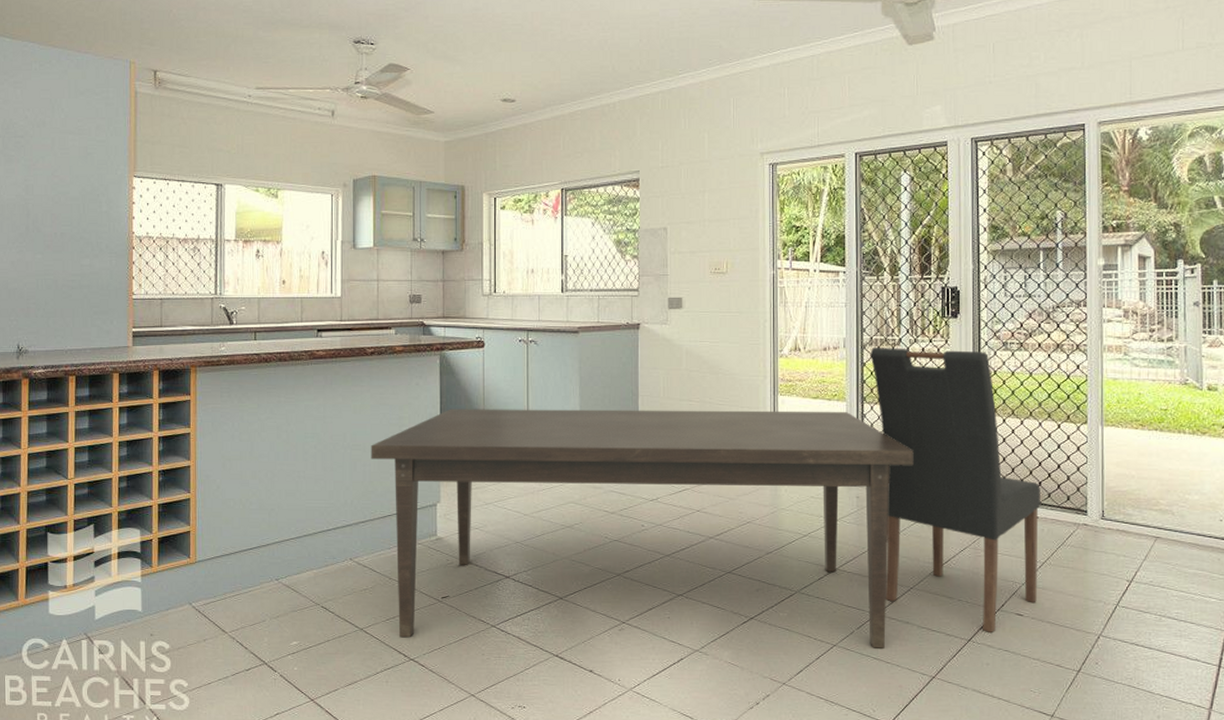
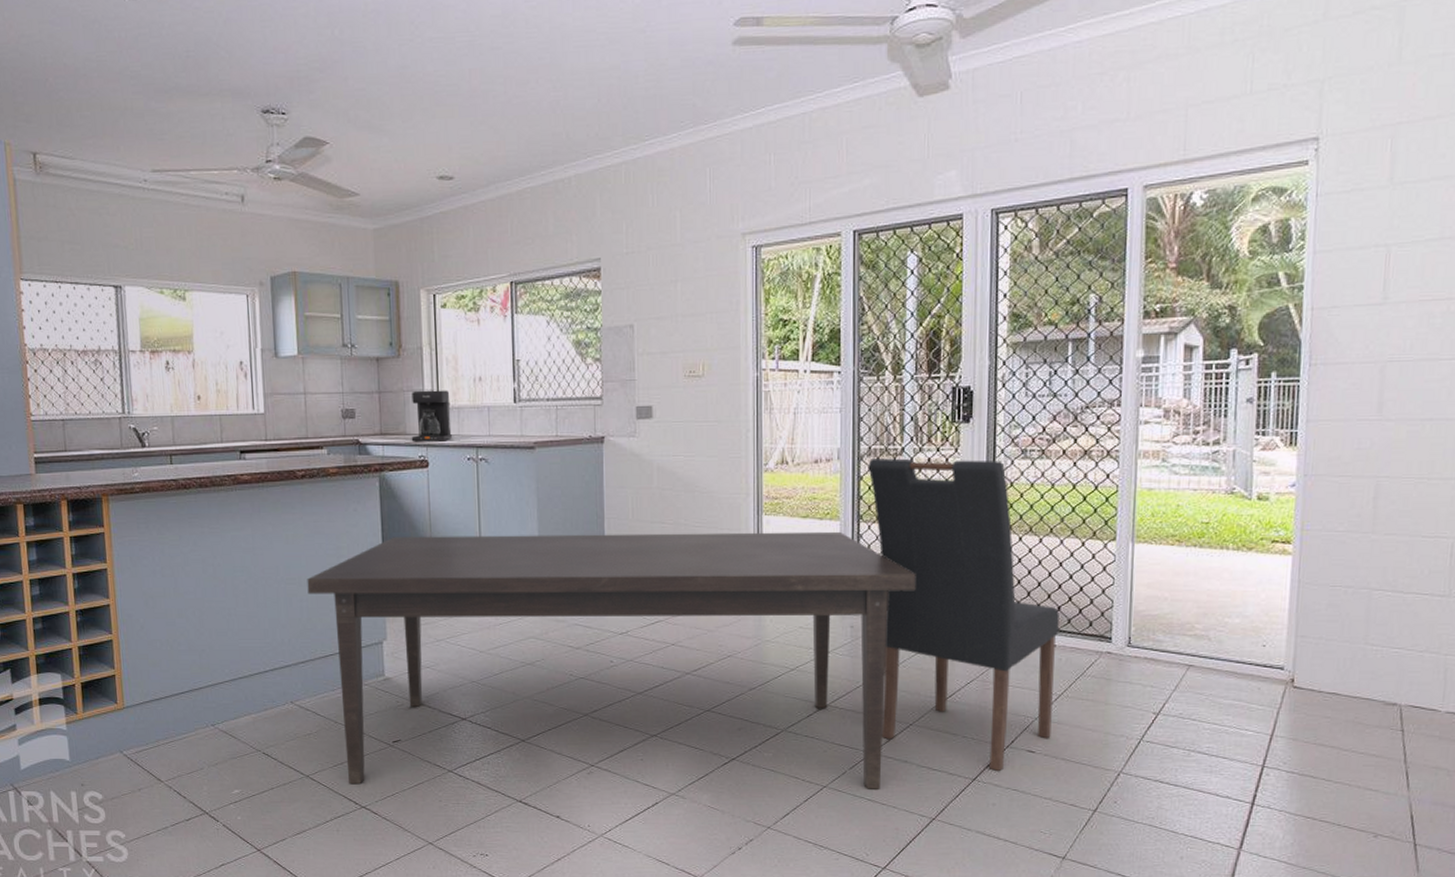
coffee maker: none [470,280,507,325] -> present [411,390,453,442]

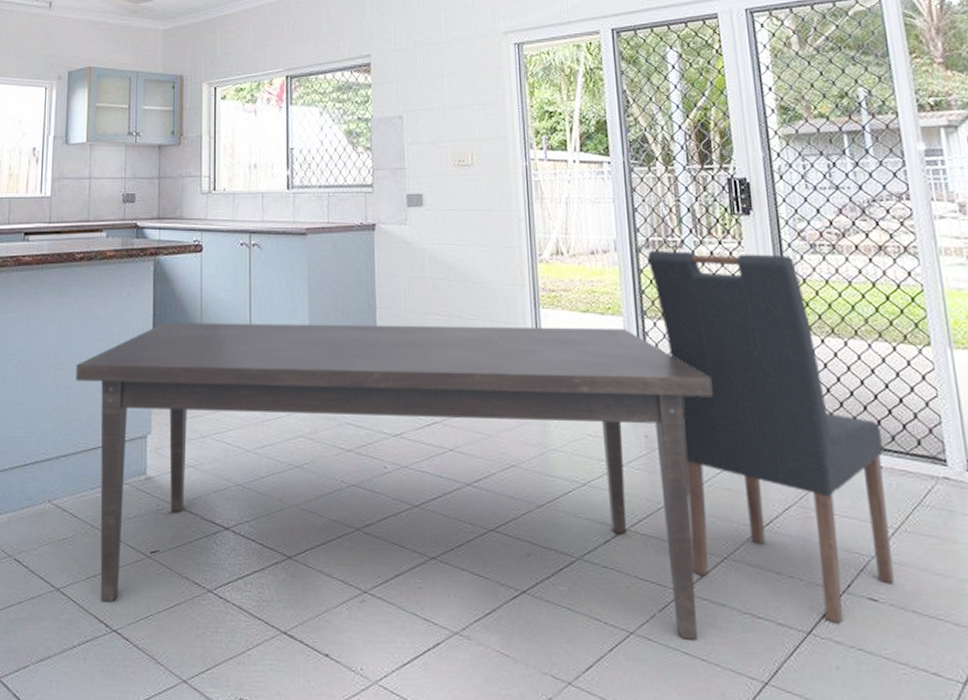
coffee maker: present [411,390,453,442] -> none [187,176,227,227]

